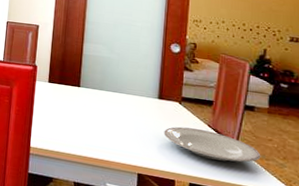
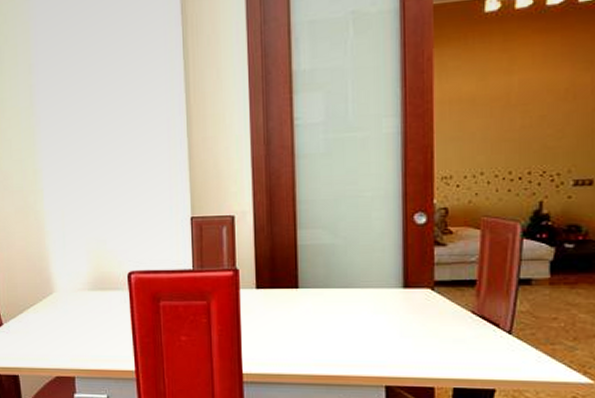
plate: present [164,126,261,163] -> none [414,319,544,354]

